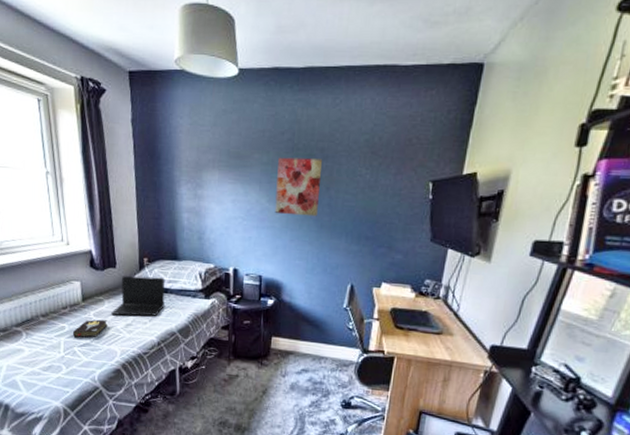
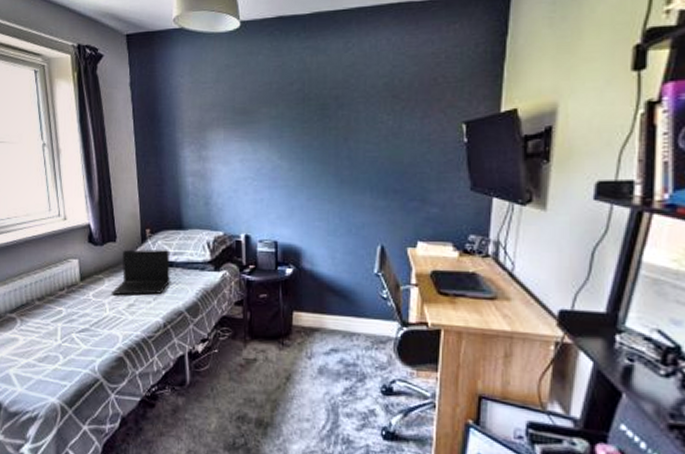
hardback book: present [72,319,108,338] -> none [70,299,109,323]
wall art: present [274,157,323,217] -> none [288,108,338,171]

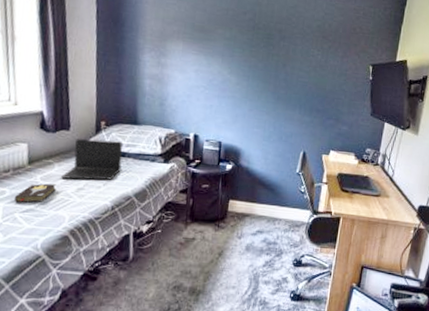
hardback book: none [70,299,109,323] -> present [14,183,57,203]

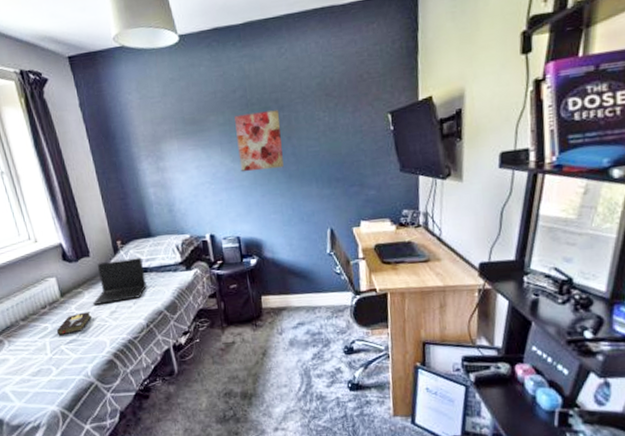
wall art: none [235,34,281,90] -> present [234,110,284,173]

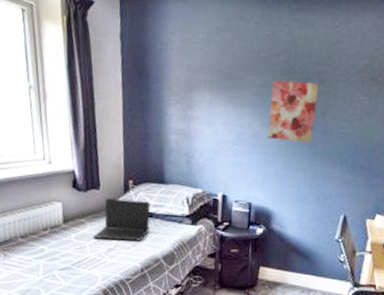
hardback book: present [56,310,93,336] -> none [52,242,90,261]

